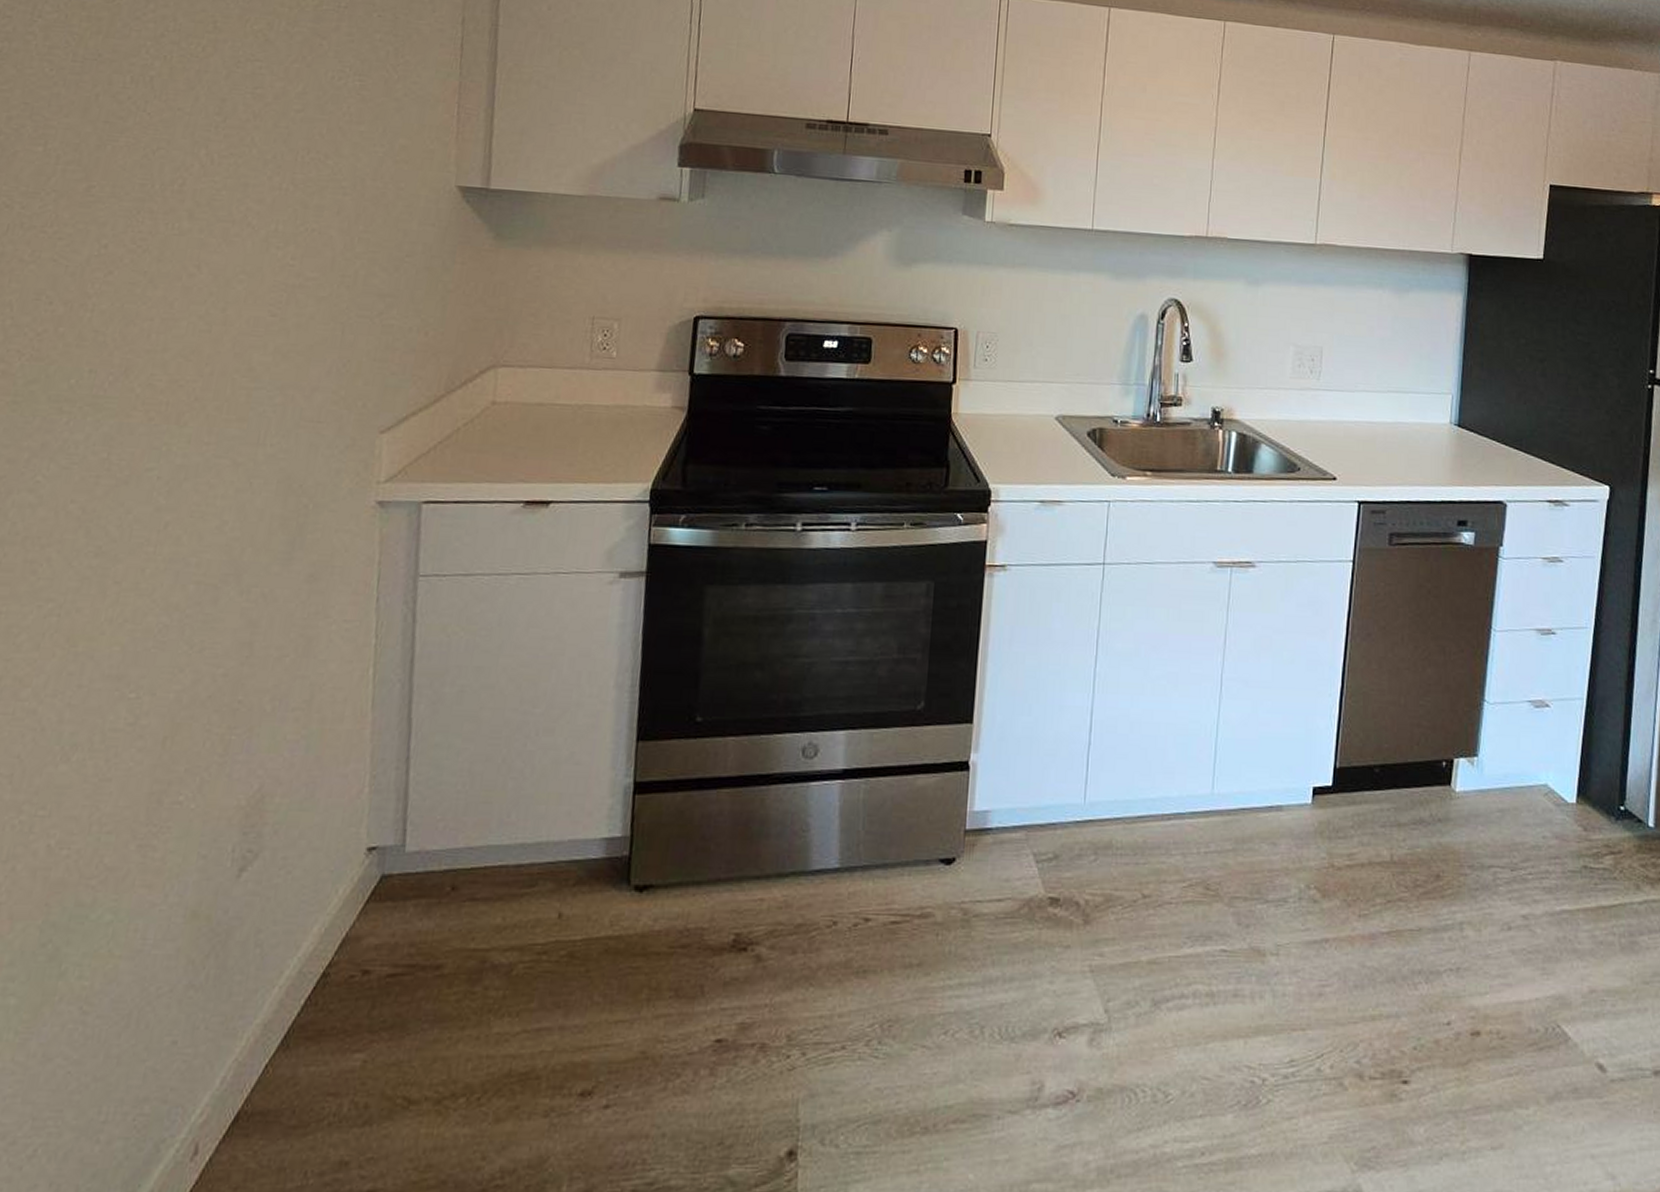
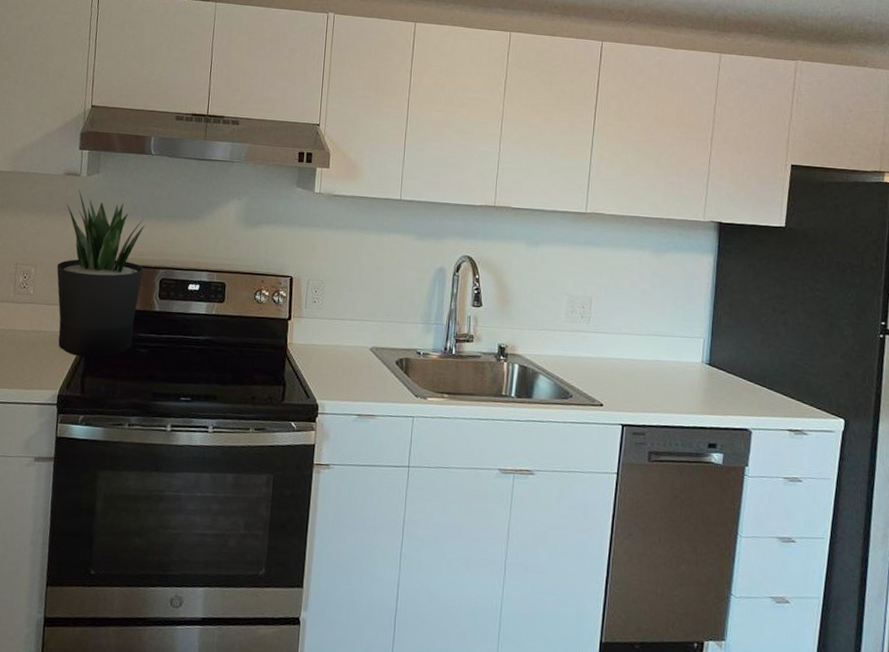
planter: none [648,218,767,439] -> present [56,189,146,358]

